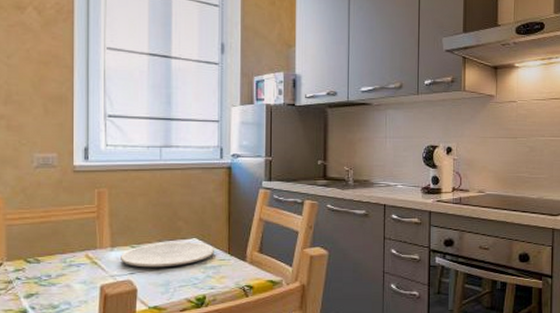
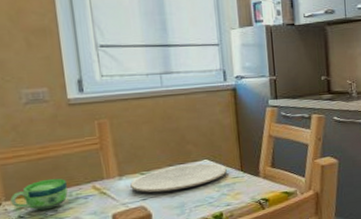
cup: none [11,243,62,274] -> present [10,178,68,211]

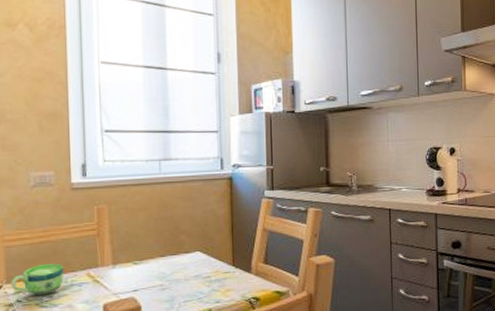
plate: present [130,163,227,193] -> none [123,255,218,284]

